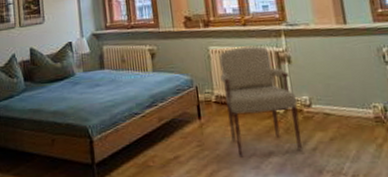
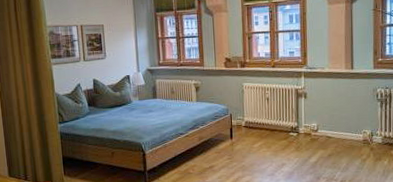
armchair: present [219,46,302,156] -> none [250,84,308,167]

